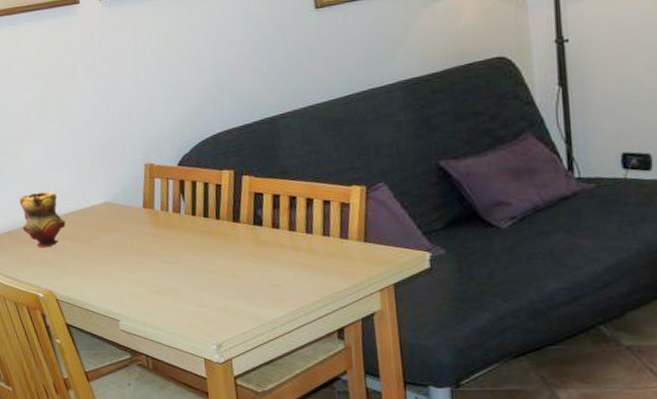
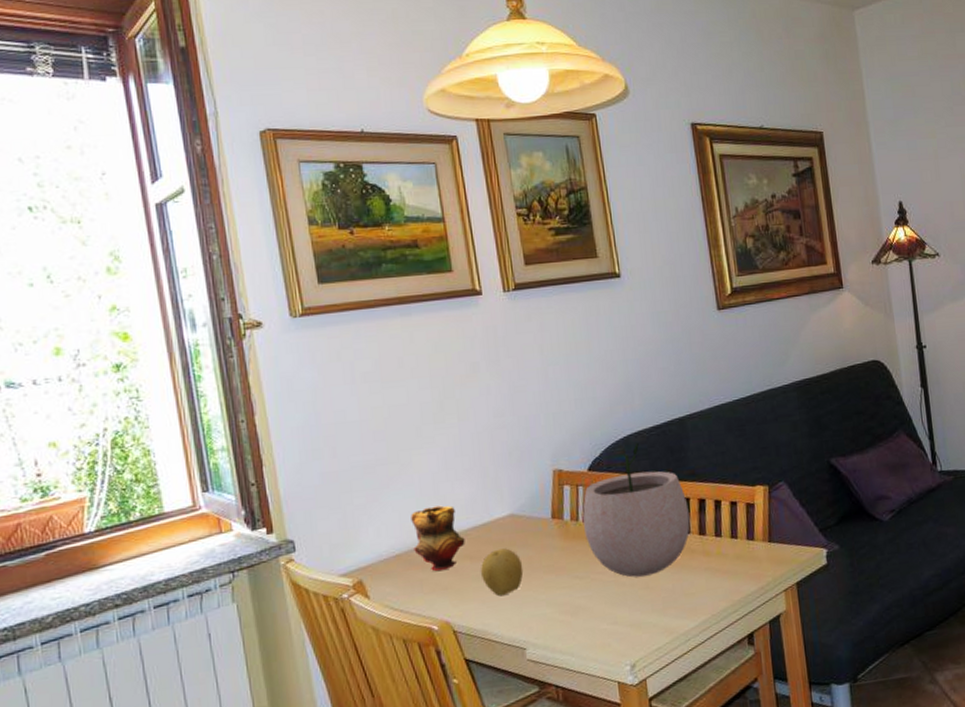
fruit: none [79,232,117,273] -> present [480,548,524,597]
plant pot: none [172,140,280,266] -> present [583,442,690,578]

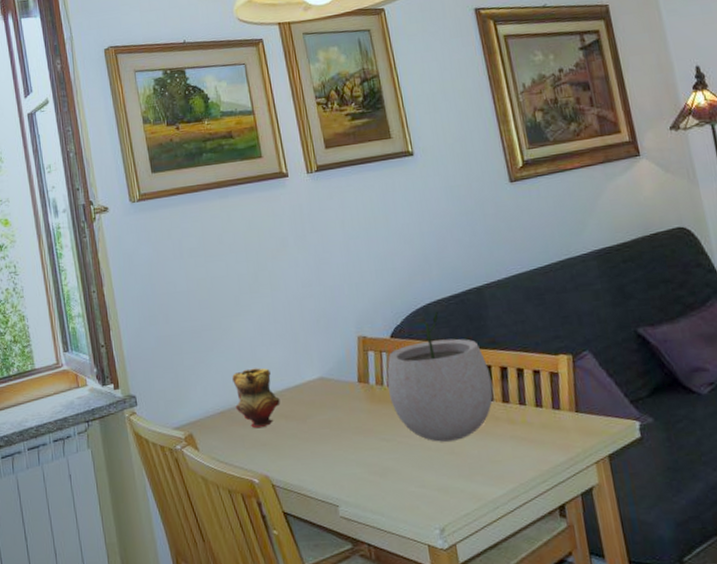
fruit: present [480,548,524,597] -> none [294,409,334,455]

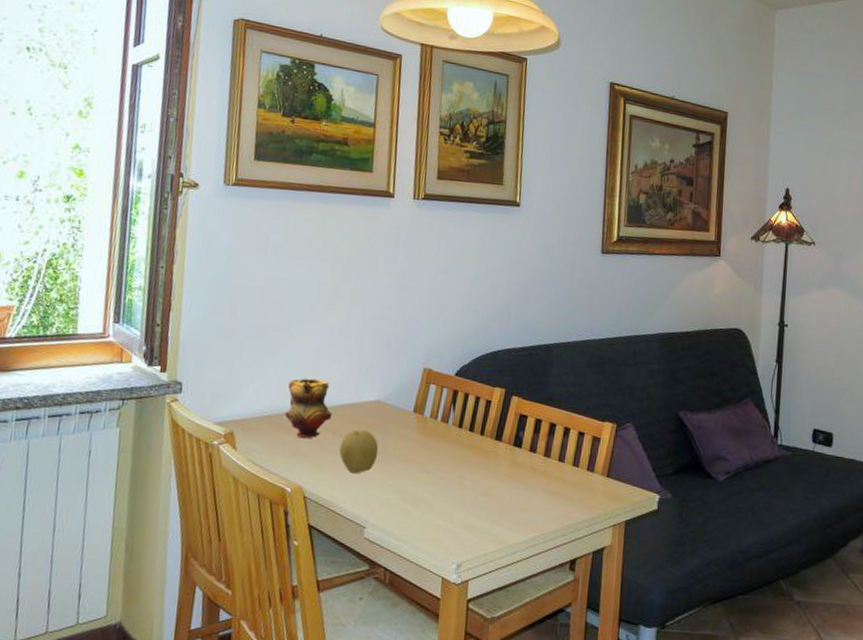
fruit: none [294,409,334,455] -> present [339,430,379,474]
plant pot: present [387,311,493,442] -> none [440,359,540,484]

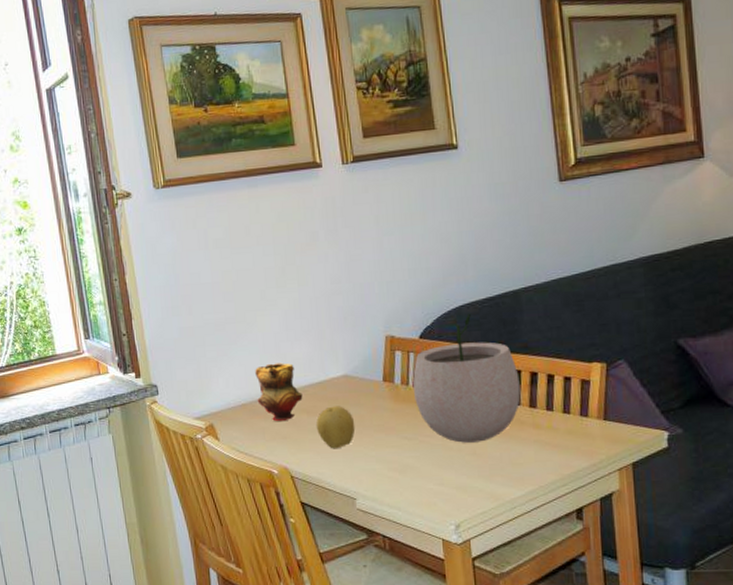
plant pot: none [440,359,540,484] -> present [413,313,521,443]

